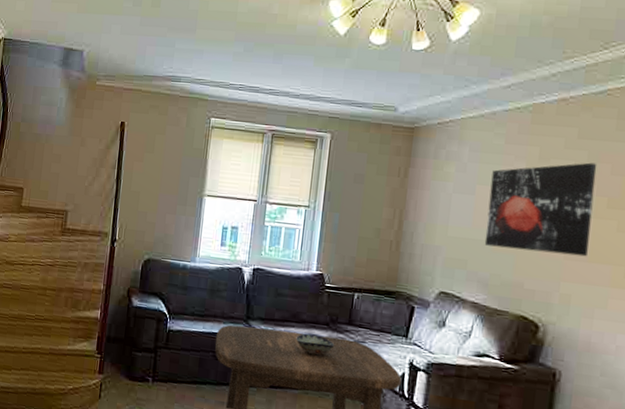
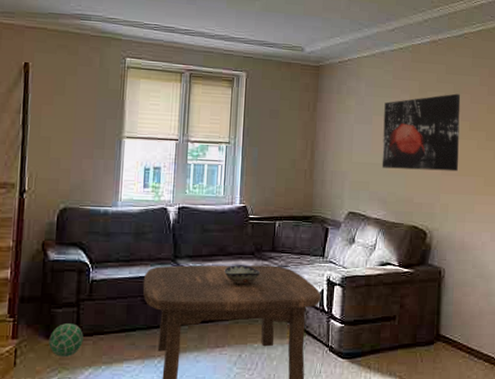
volleyball: none [128,367,159,399] -> present [49,323,84,358]

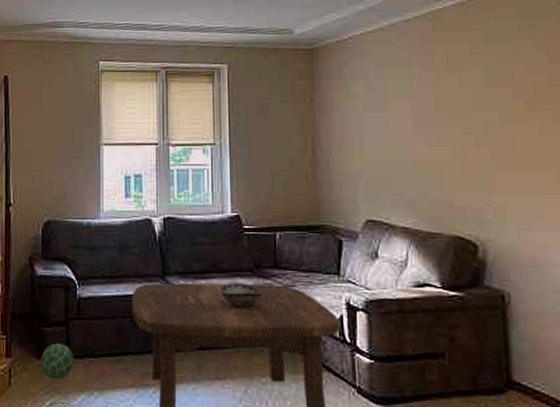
wall art: present [382,93,461,172] -> none [401,65,514,165]

